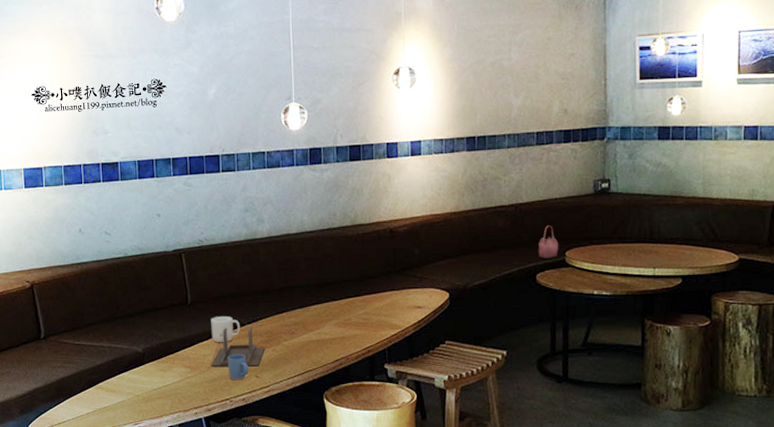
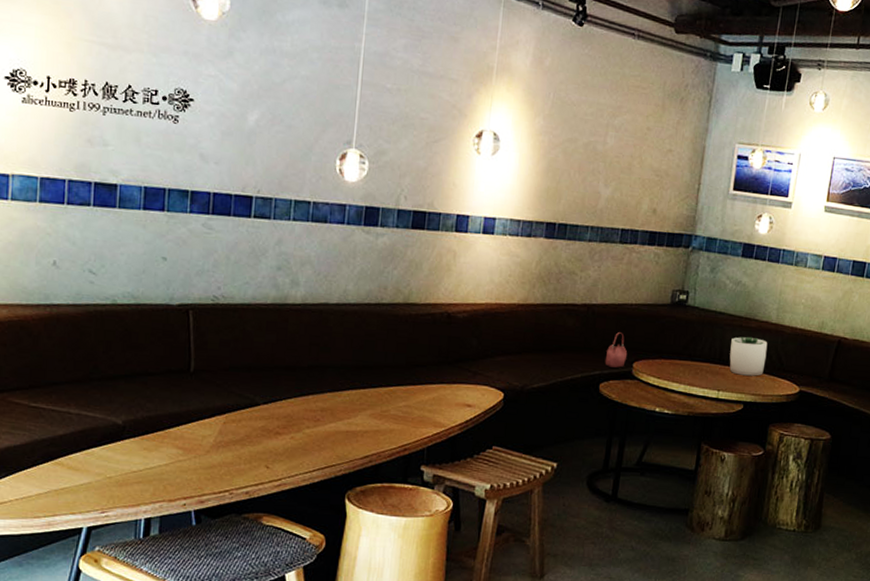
mug: present [211,316,241,343] -> none [216,391,255,424]
napkin holder: present [211,327,265,367] -> none [211,405,282,455]
mug: present [227,354,249,380] -> none [232,437,258,470]
planter: none [660,213,699,251] -> present [729,336,768,376]

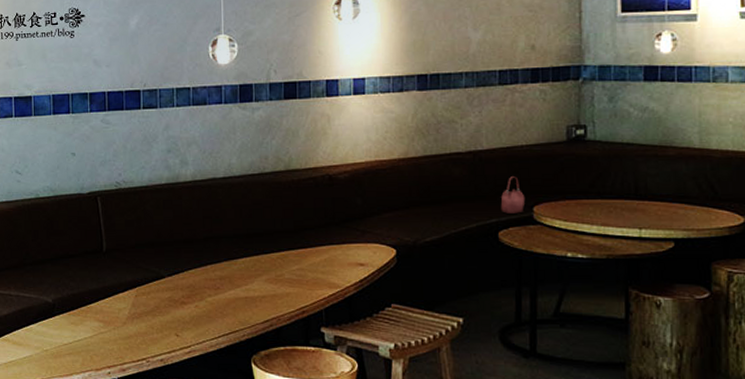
planter: present [729,336,768,376] -> none [647,166,695,209]

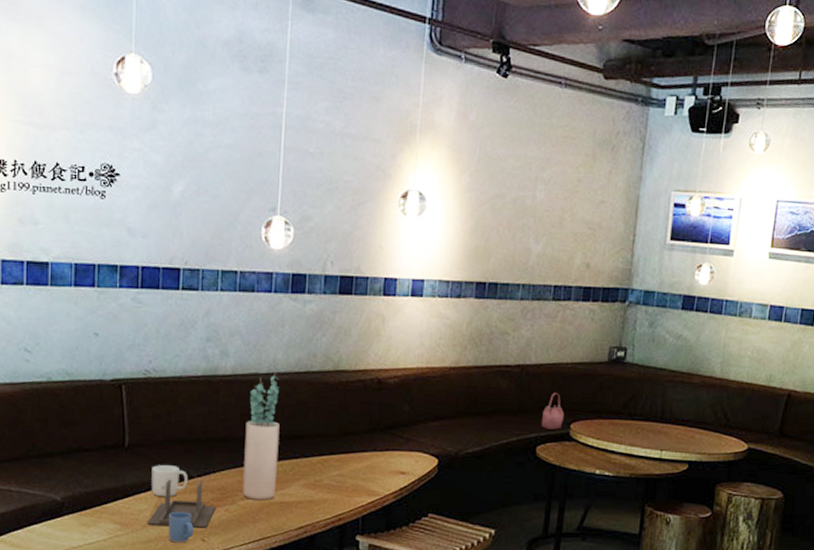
napkin holder: none [126,279,187,324] -> present [147,479,216,528]
mug: none [127,267,160,296] -> present [151,465,189,497]
mug: none [144,309,168,338] -> present [168,511,194,543]
vase: none [208,174,241,296] -> present [243,370,280,500]

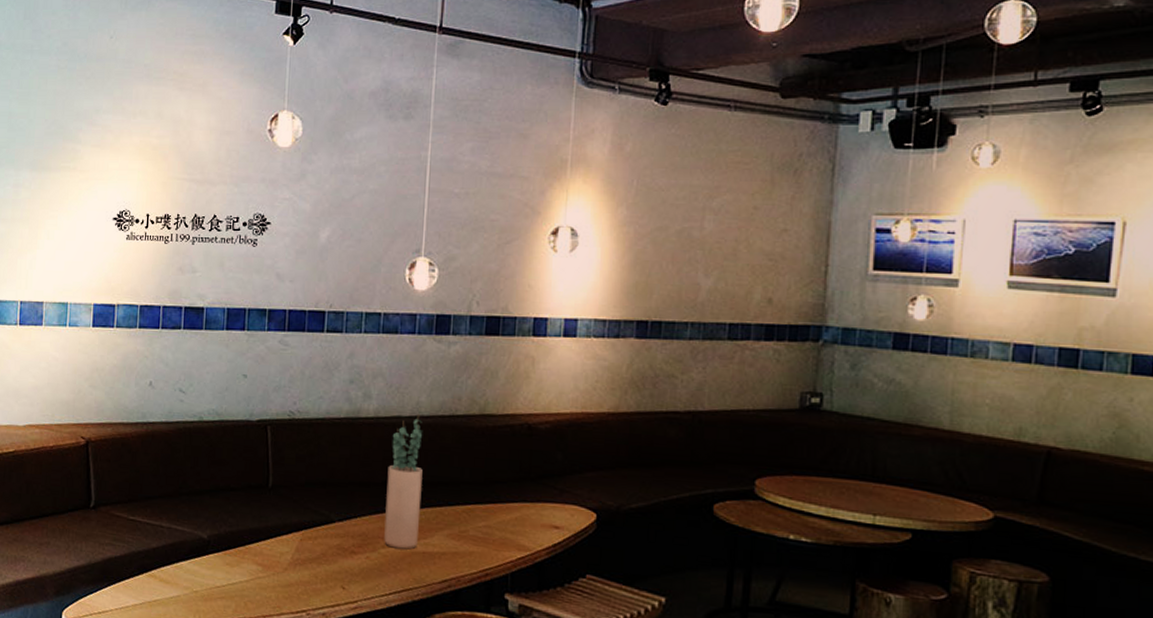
napkin holder: present [147,479,216,528] -> none [288,522,357,575]
mug: present [151,465,189,497] -> none [293,507,330,541]
mug: present [168,511,194,543] -> none [308,555,334,590]
handbag: present [541,393,565,430] -> none [718,443,747,486]

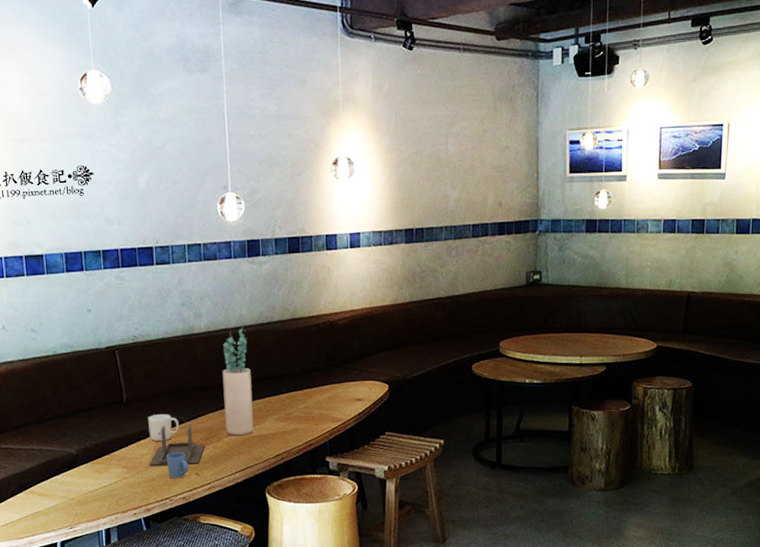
napkin holder: none [288,522,357,575] -> present [149,424,205,466]
mug: none [293,507,330,541] -> present [148,414,180,442]
mug: none [308,555,334,590] -> present [166,452,189,479]

